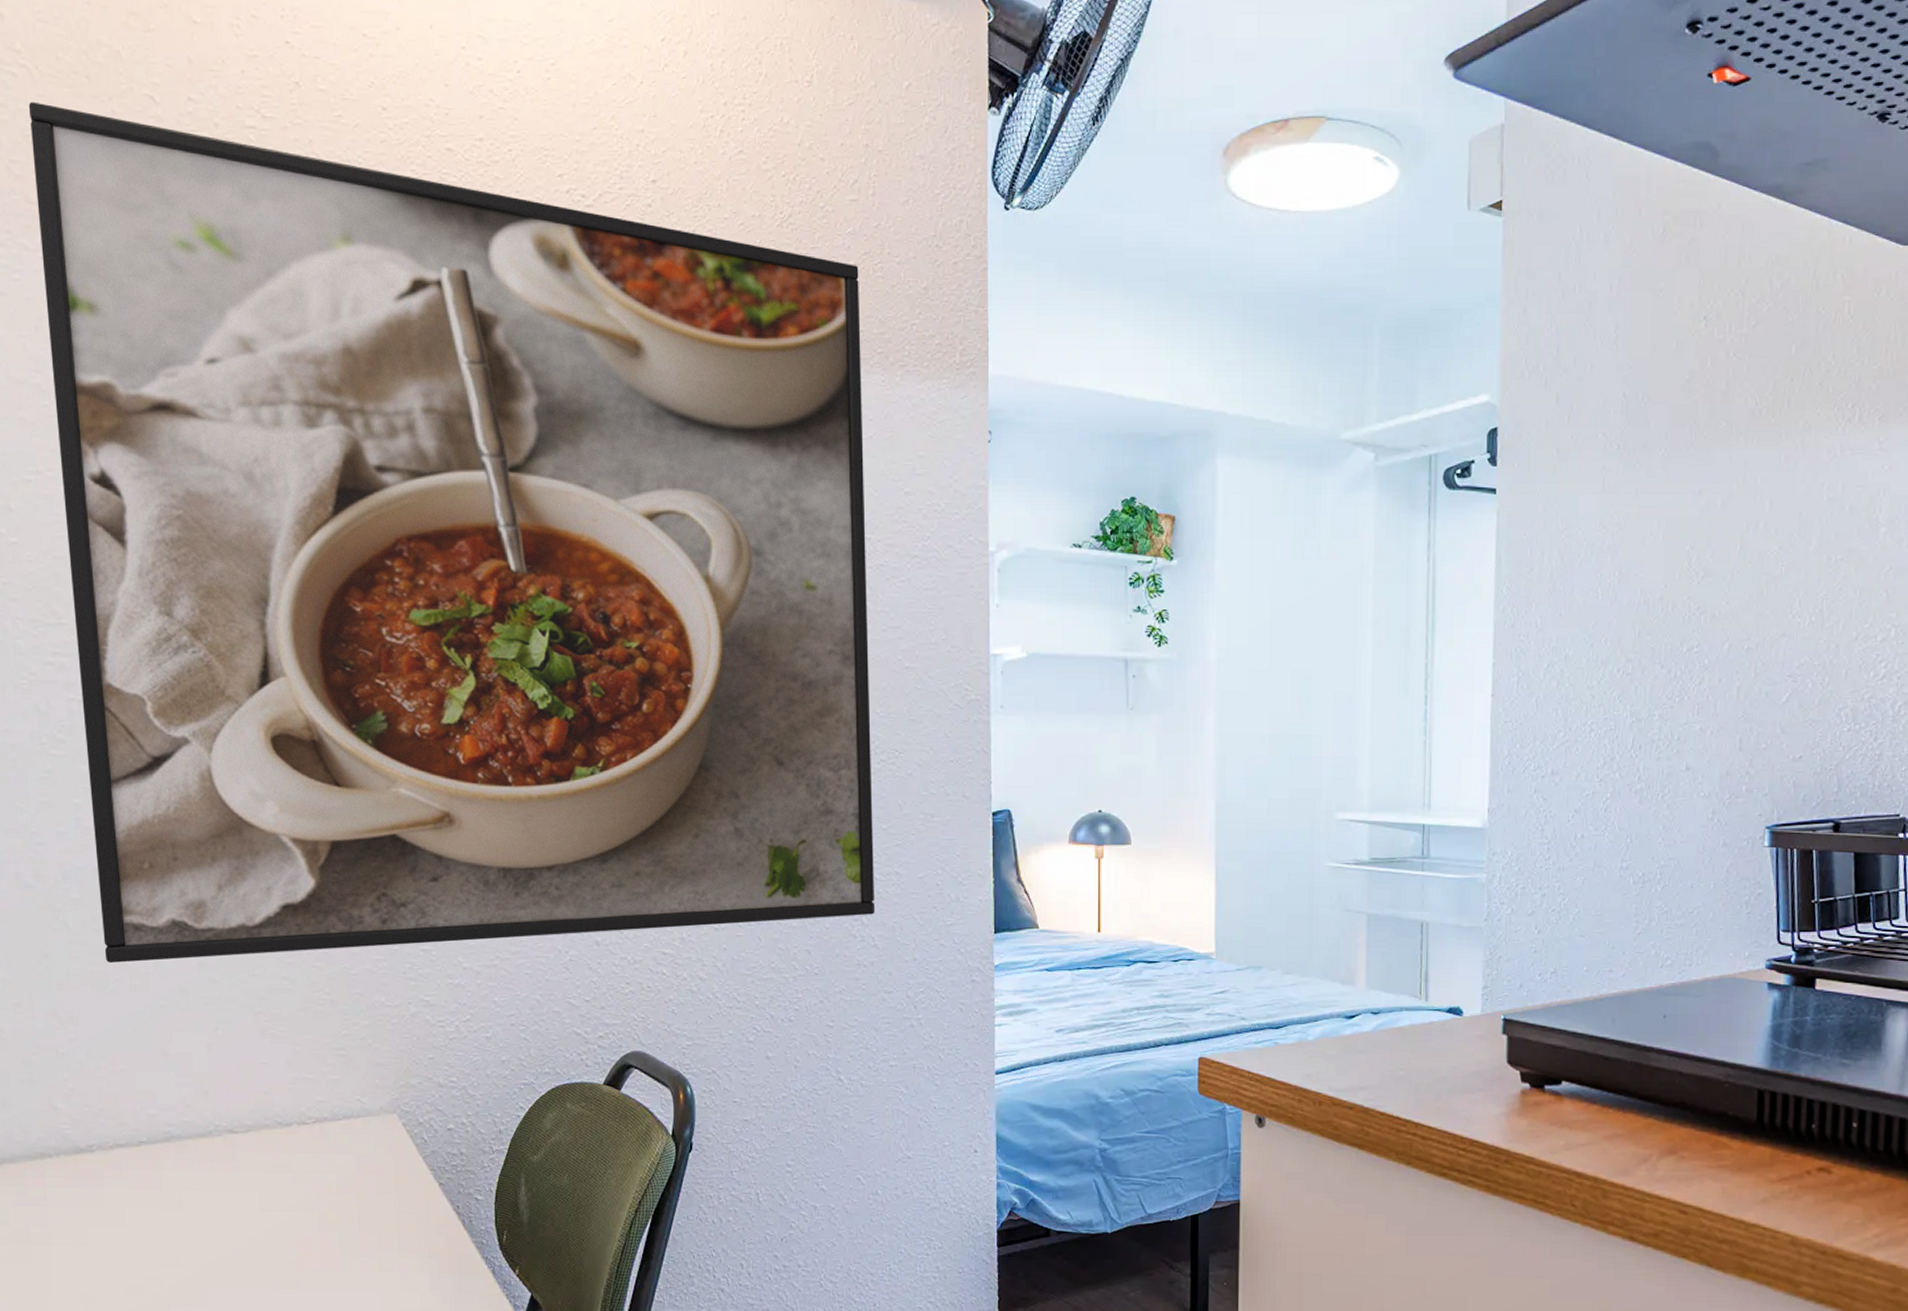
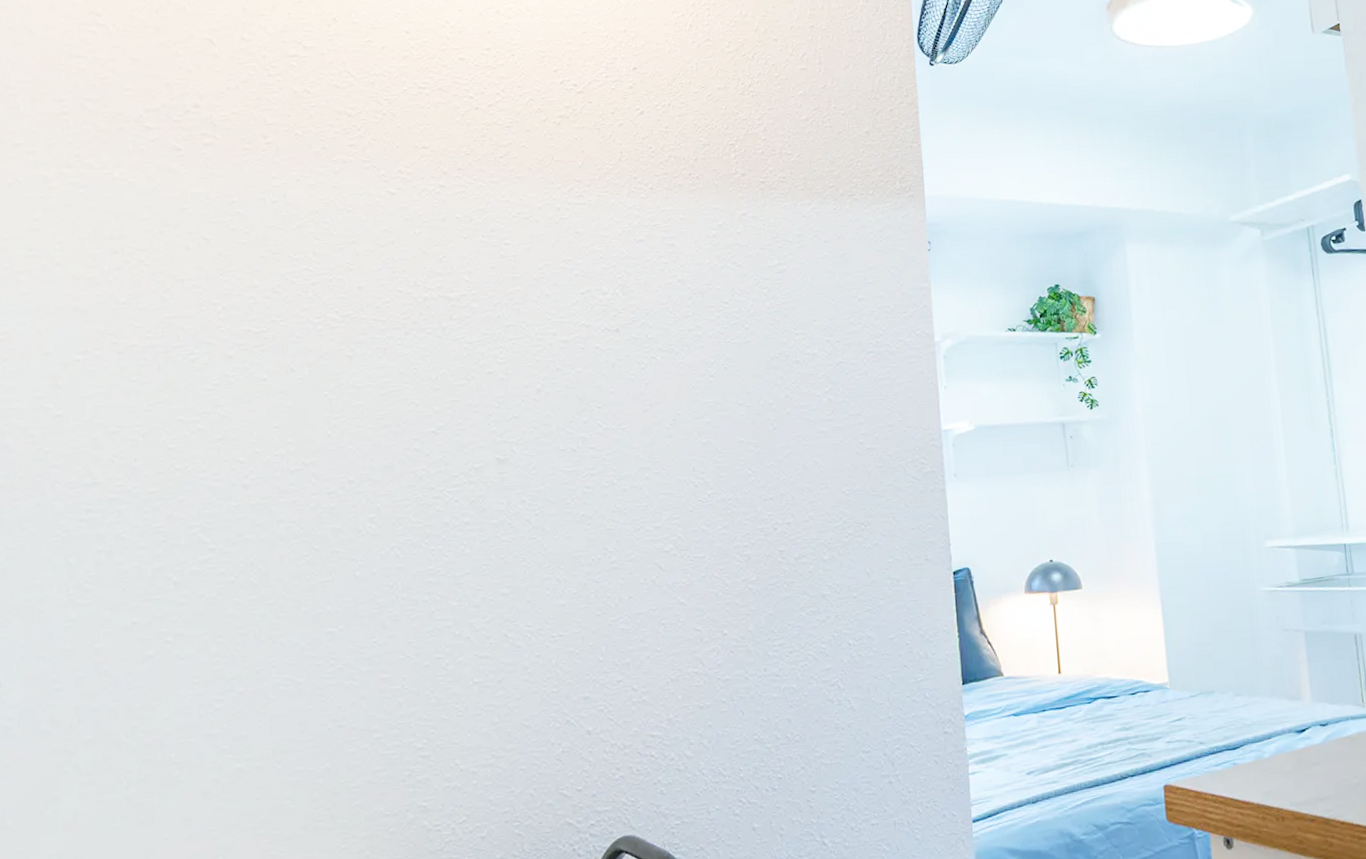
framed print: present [28,102,876,964] -> none [104,51,850,801]

